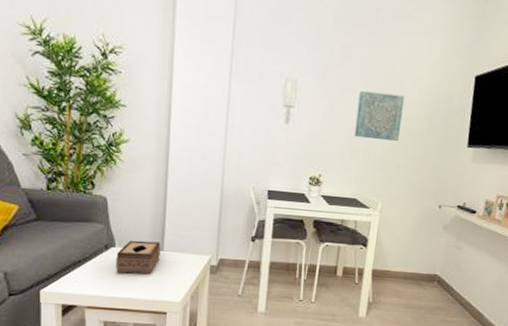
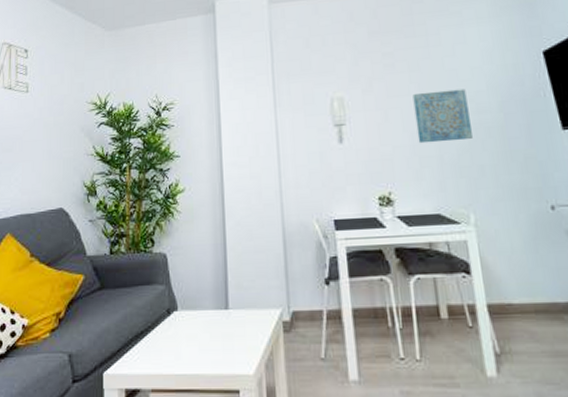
tissue box: present [116,240,161,274] -> none [179,298,226,342]

